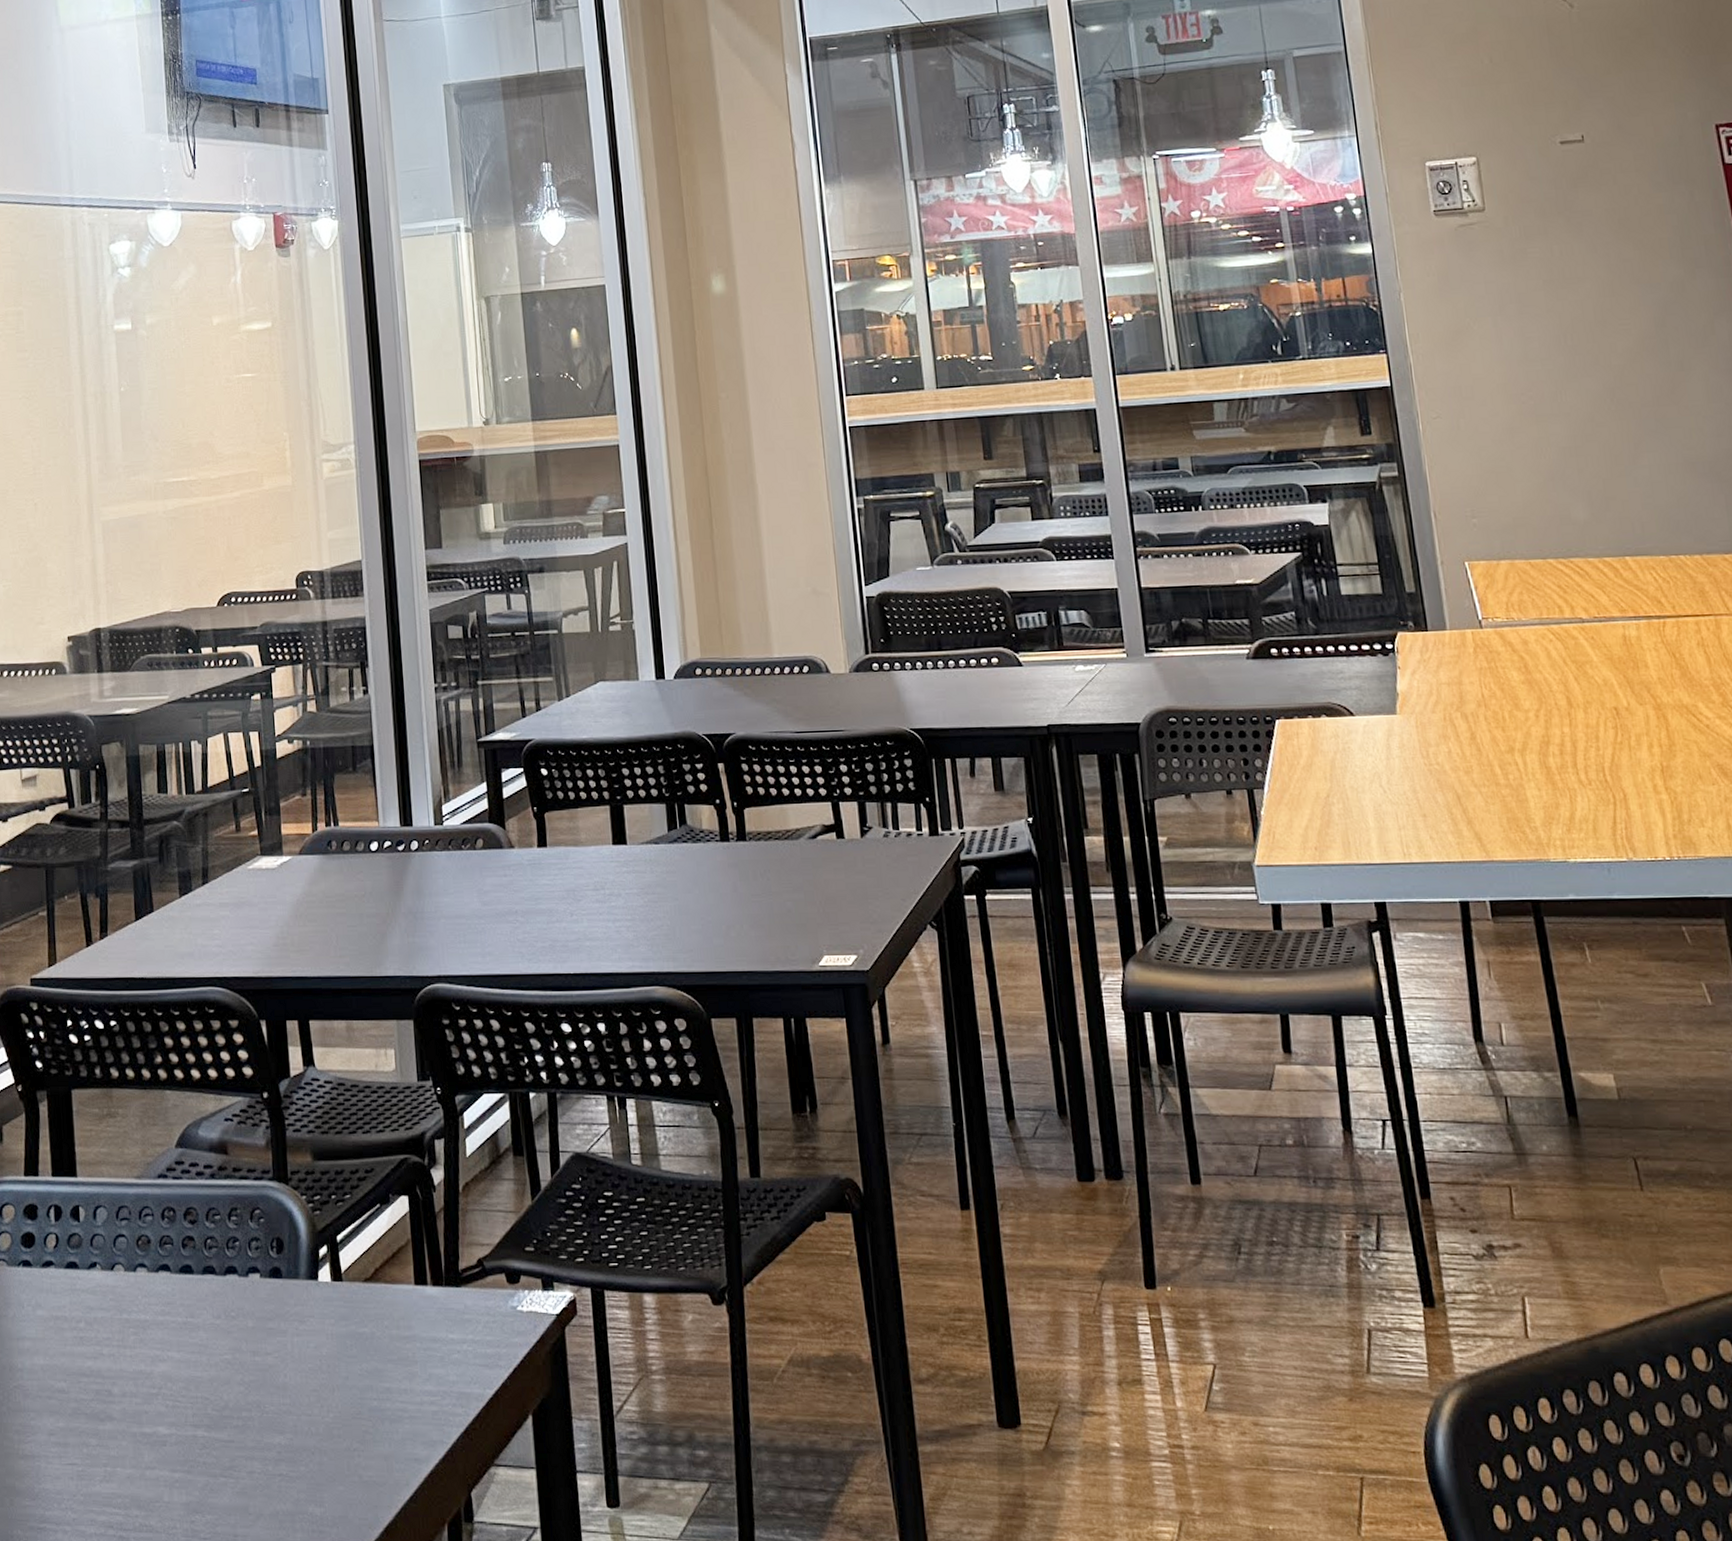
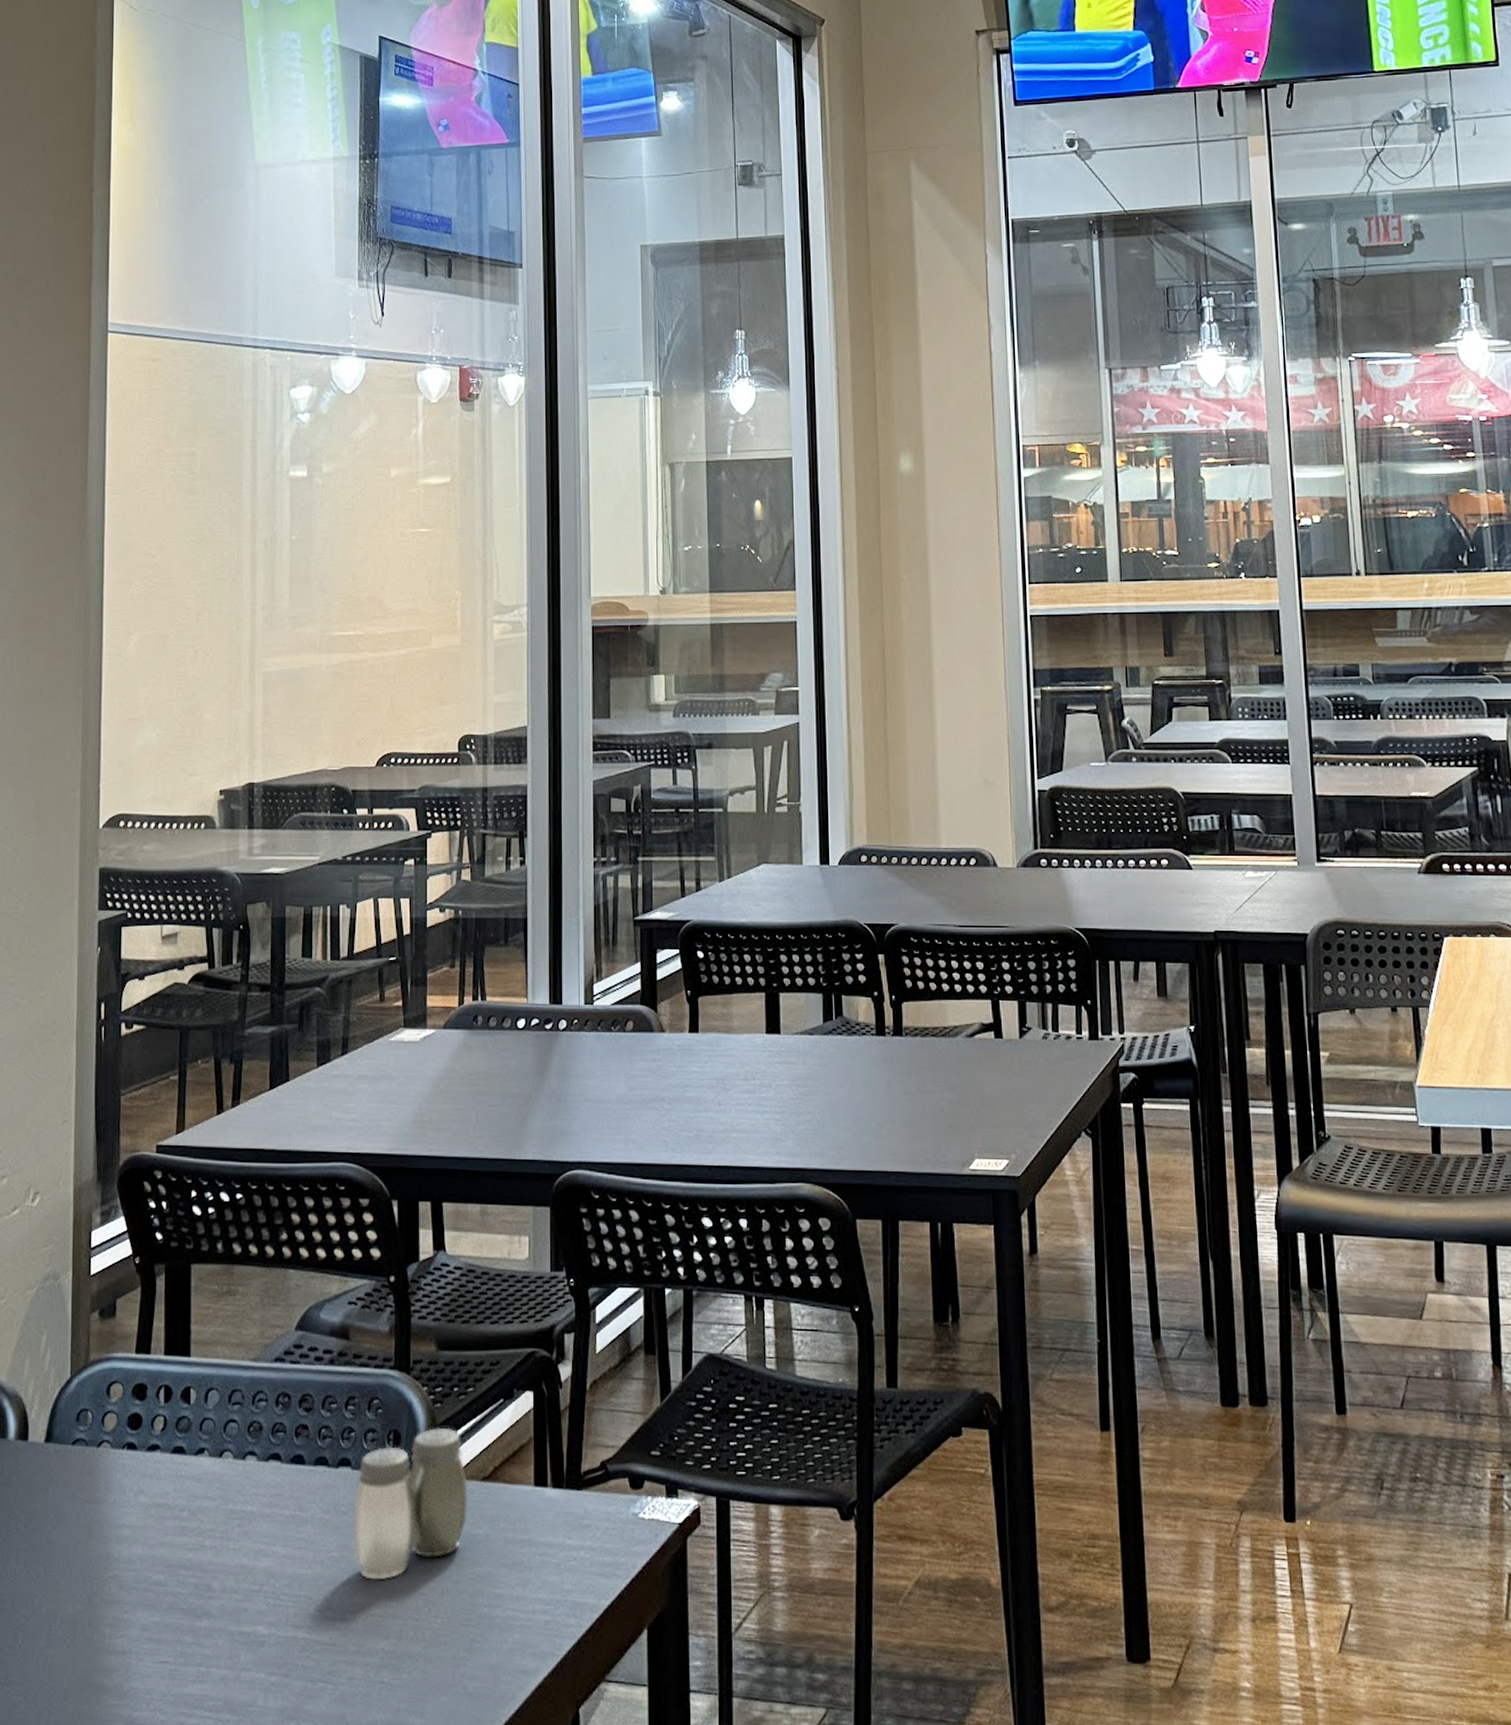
salt and pepper shaker: none [243,1233,353,1379] -> present [353,1427,468,1580]

